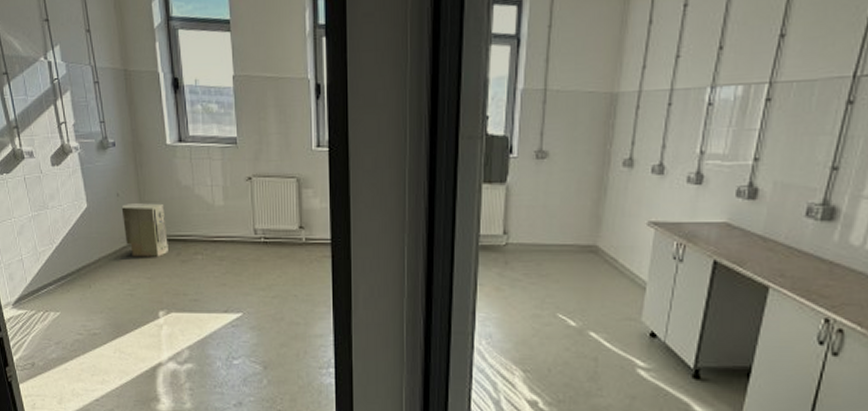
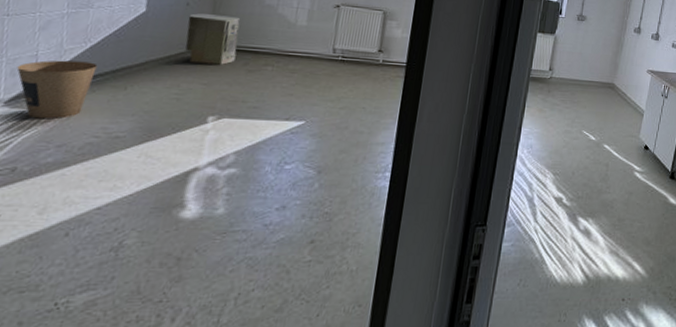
trash can: none [12,262,65,319] -> present [17,60,98,119]

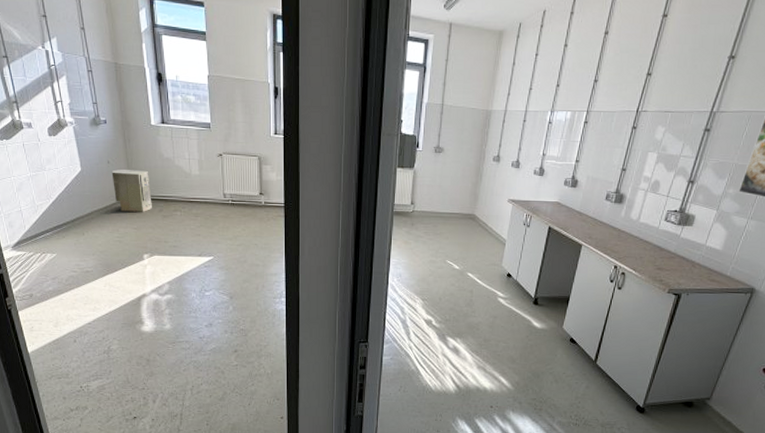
trash can: present [17,60,98,119] -> none [12,214,61,259]

